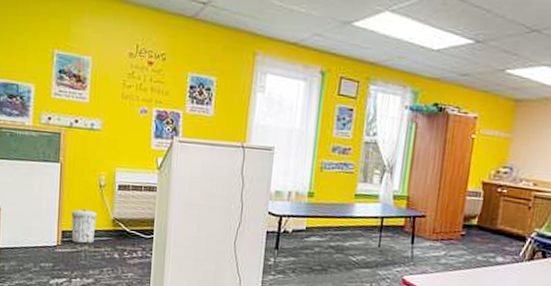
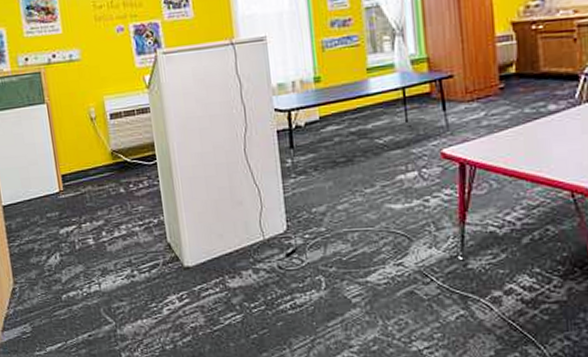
trash can: present [71,209,97,244] -> none [67,147,96,185]

